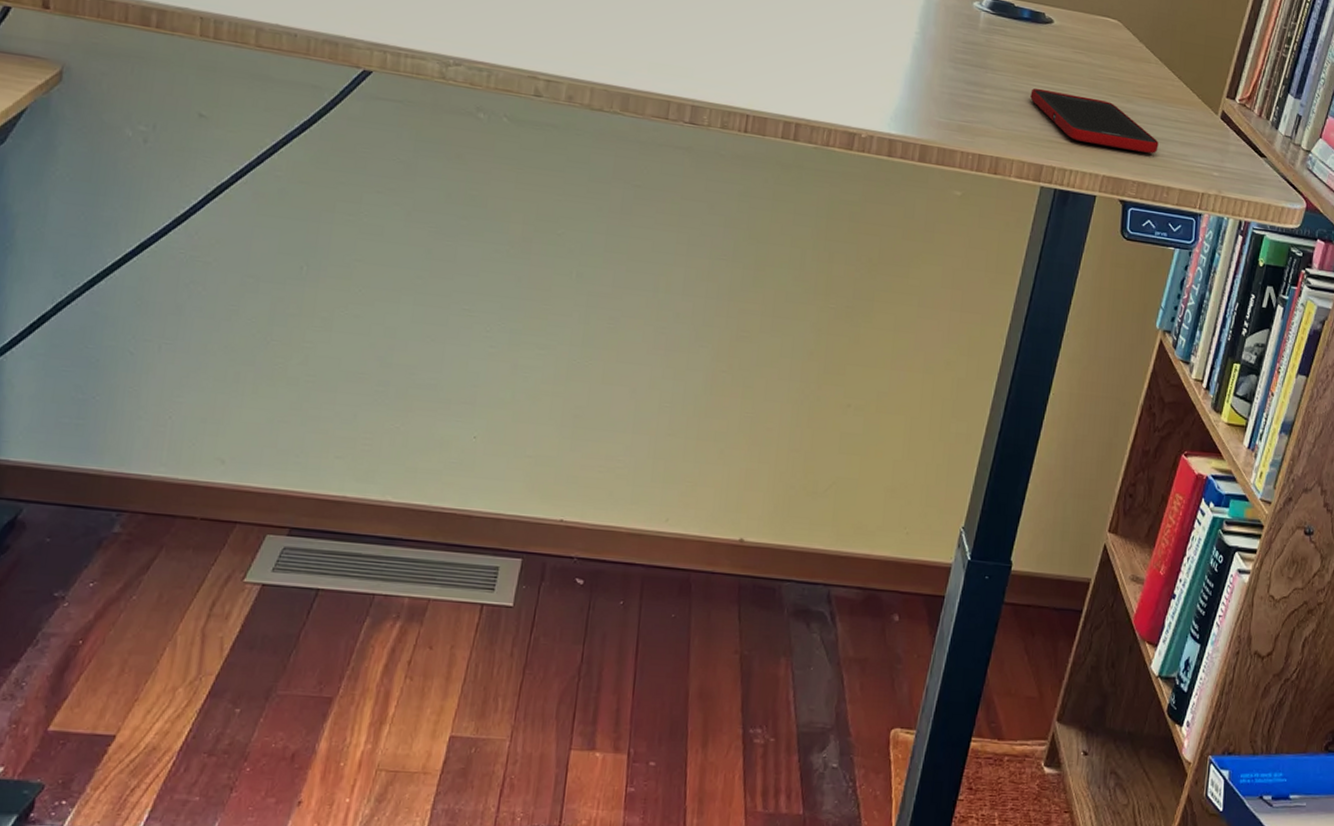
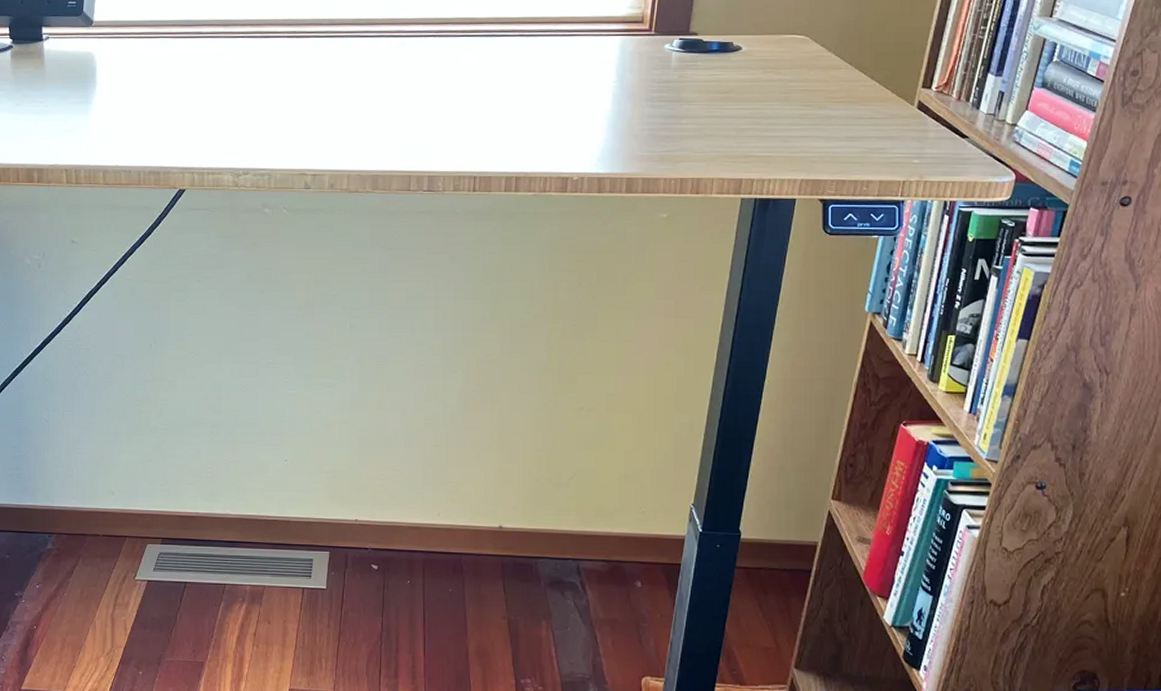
cell phone: present [1030,88,1159,154] -> none [725,110,855,153]

